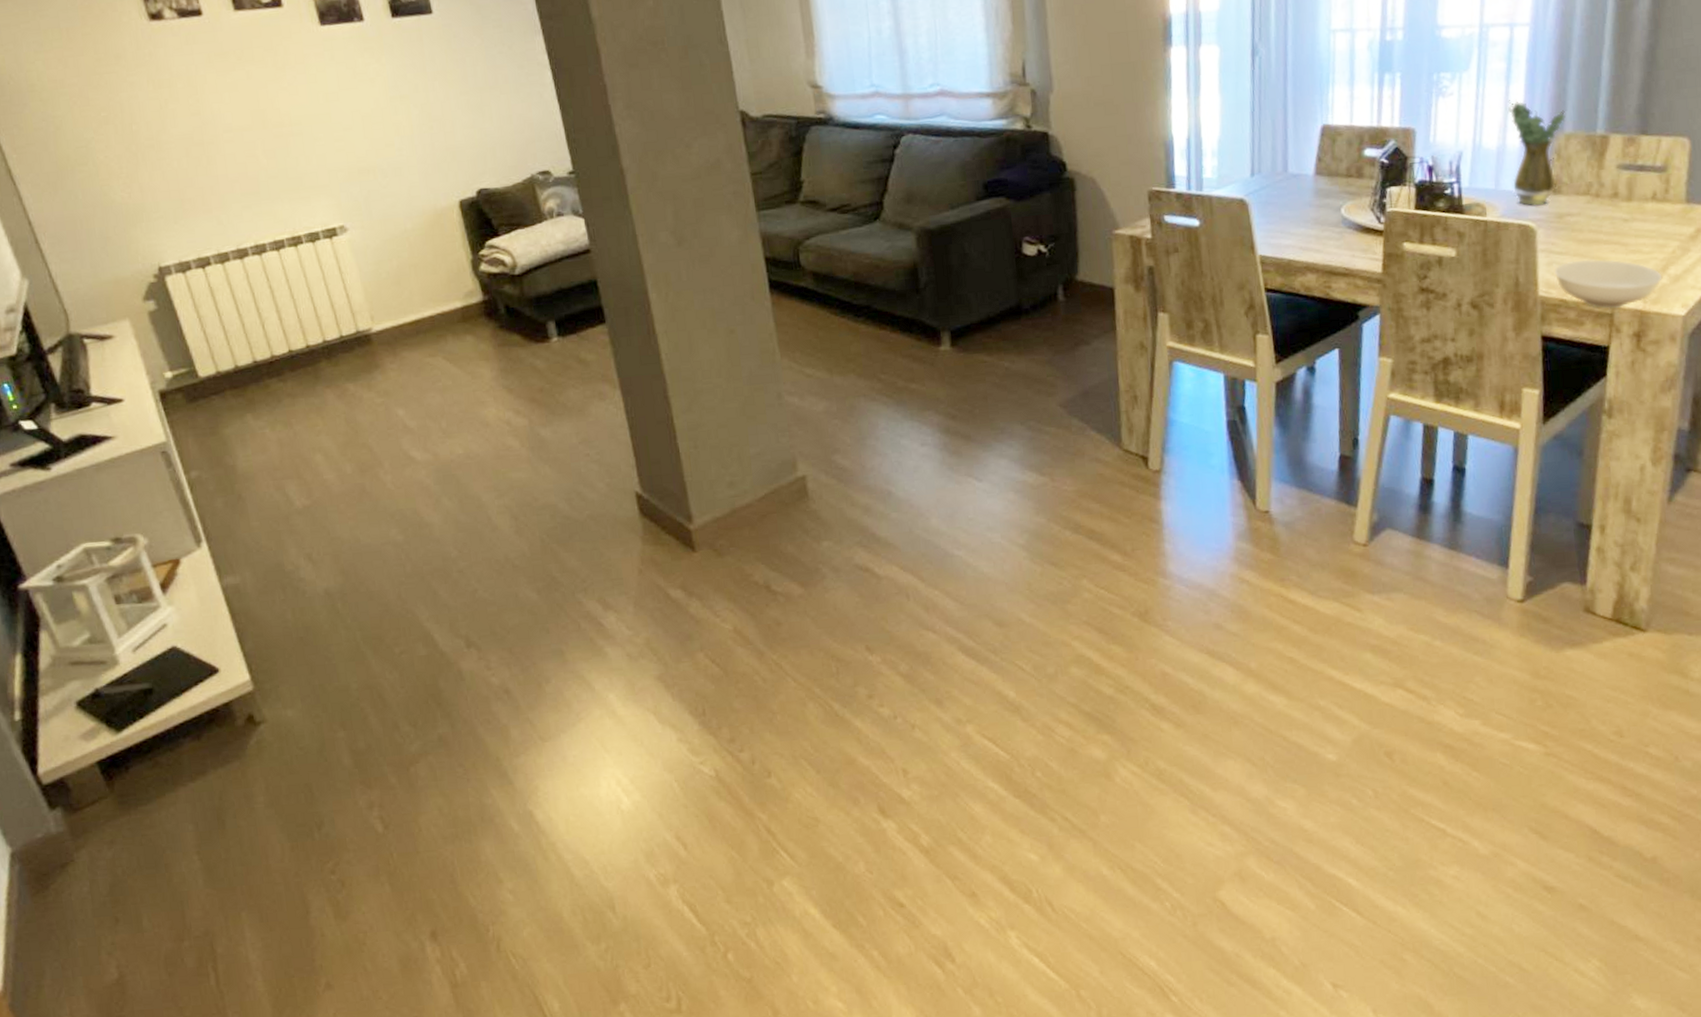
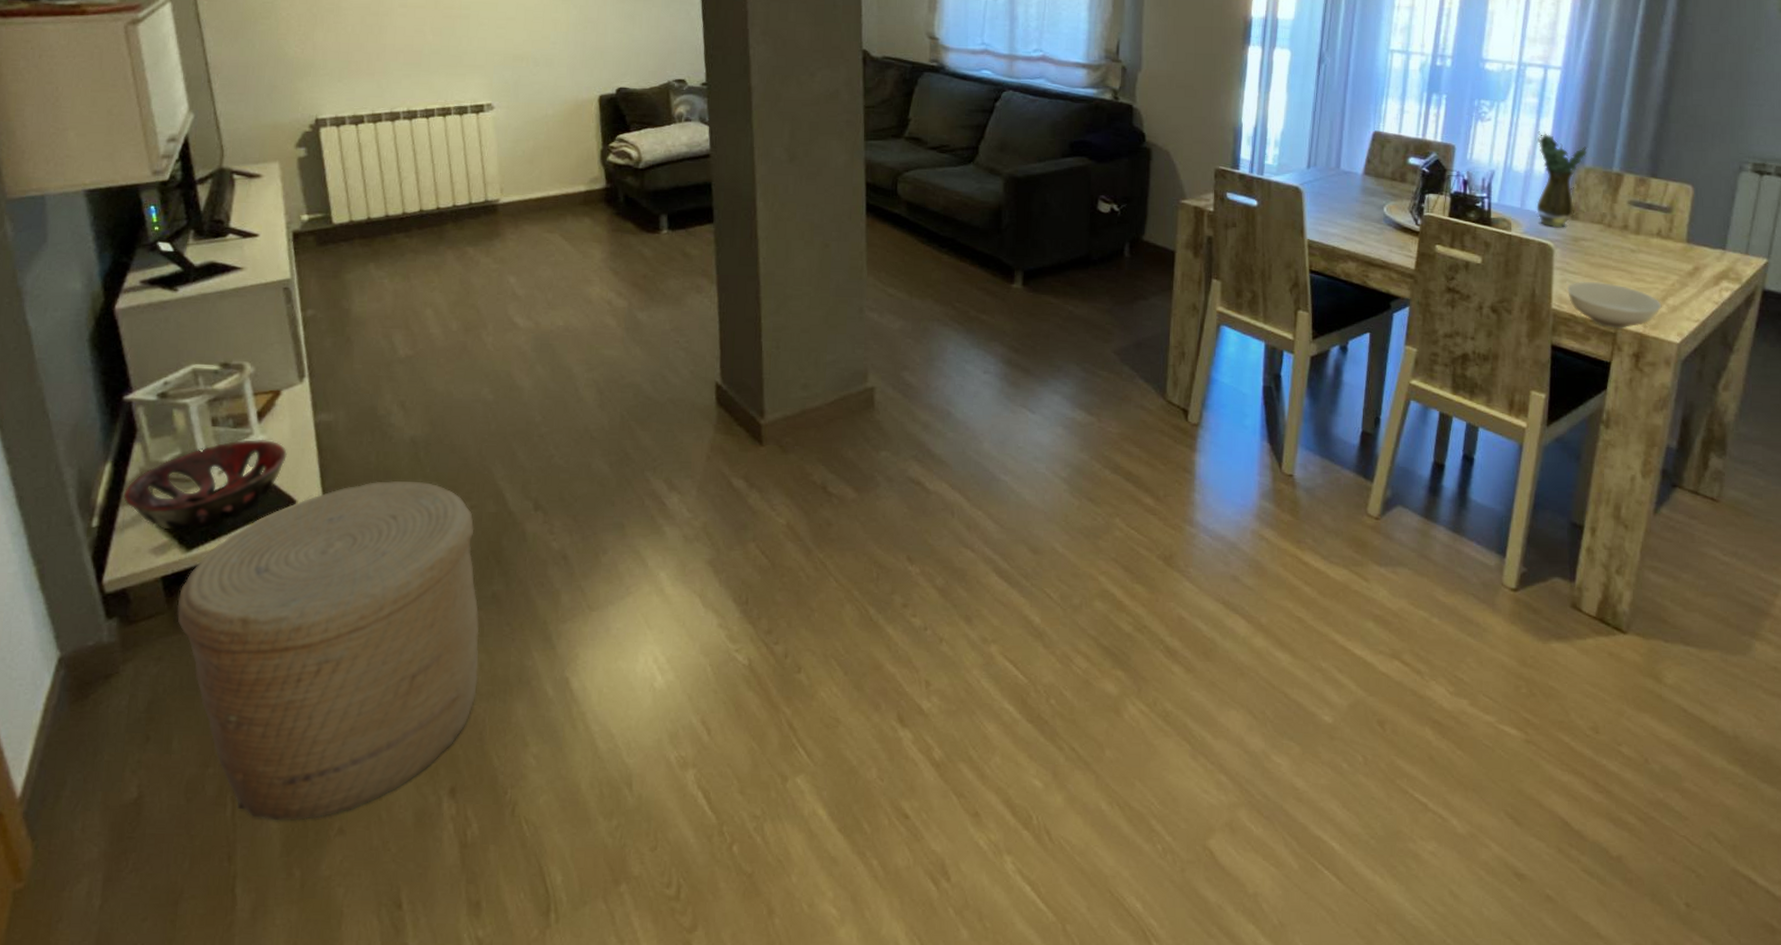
decorative bowl: none [40,610,200,715] -> present [123,439,287,530]
basket: none [118,633,441,984] -> present [177,481,479,821]

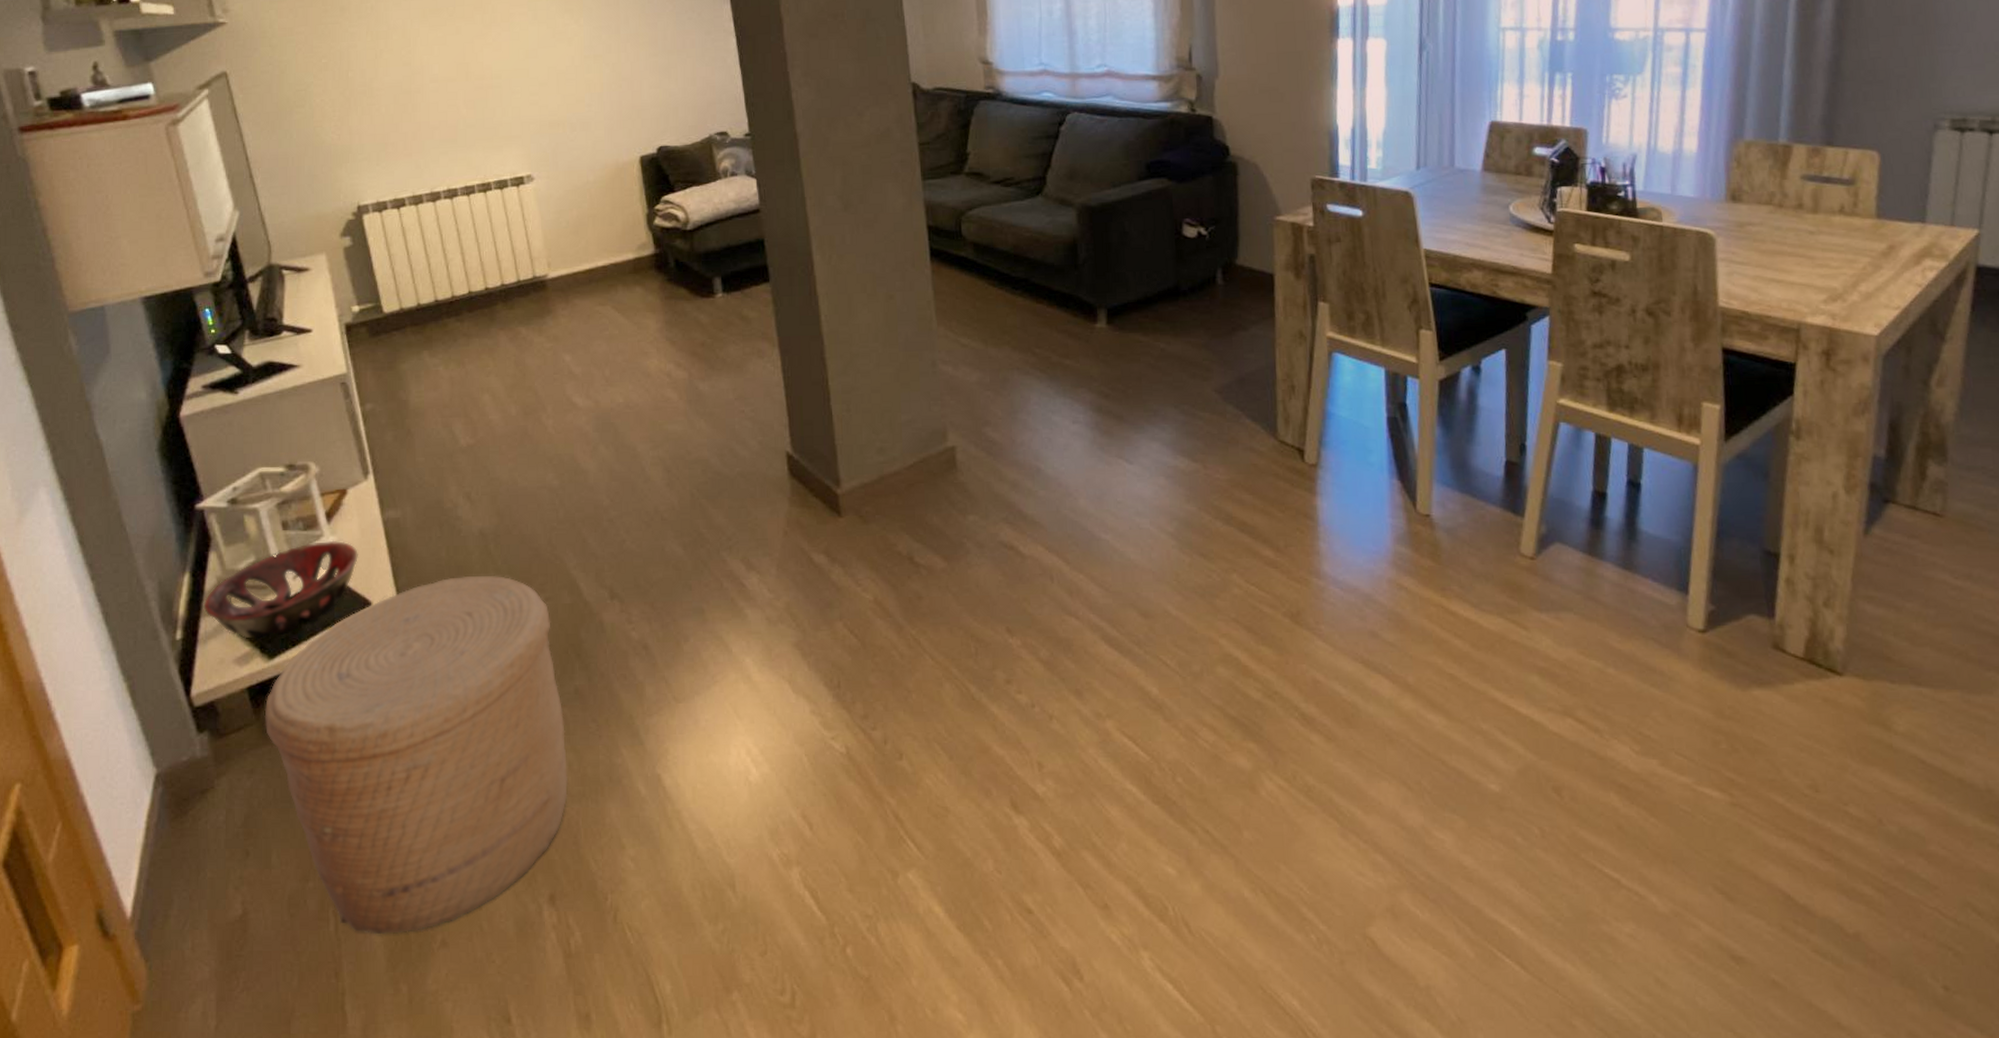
vase: present [1536,131,1587,228] -> none [1683,104,1745,213]
bowl: present [1568,281,1662,328] -> none [1736,271,1853,323]

